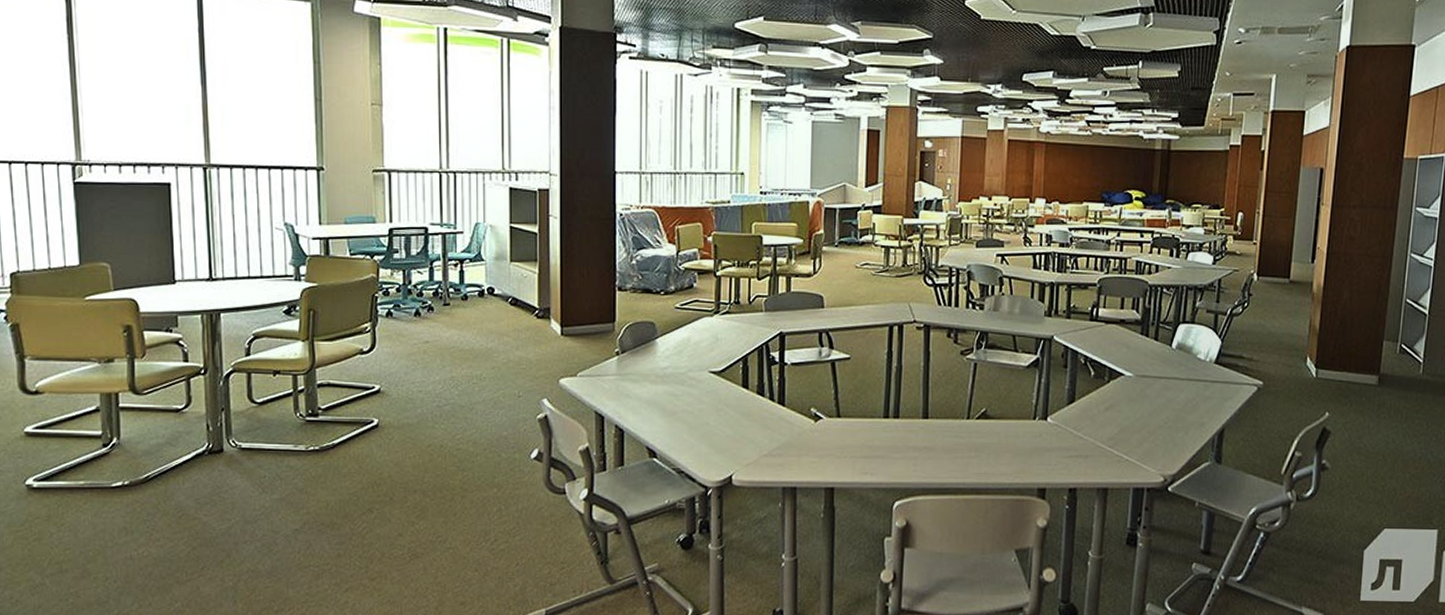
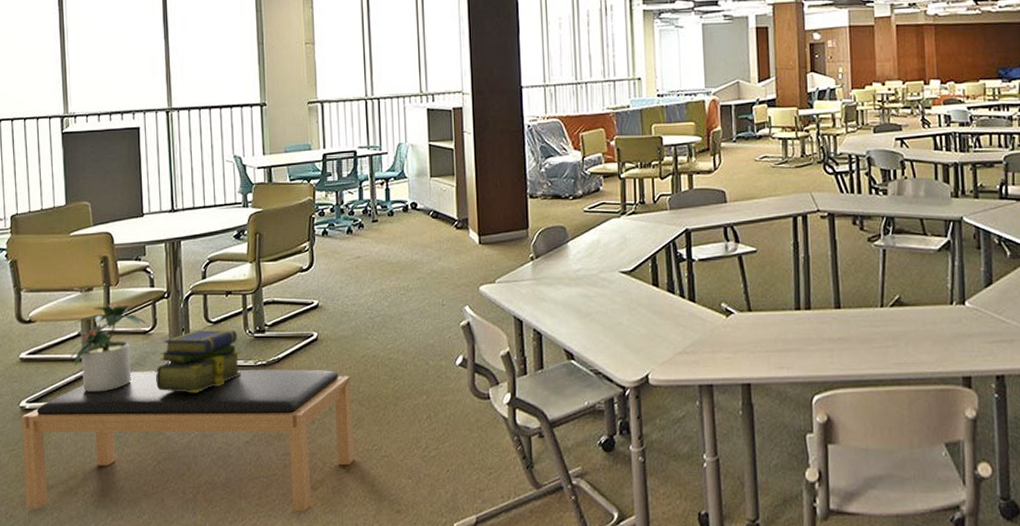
bench: none [28,451,416,601] -> present [21,369,354,511]
potted plant: none [85,378,180,472] -> present [69,304,148,392]
stack of books: none [190,410,291,477] -> present [156,329,242,393]

